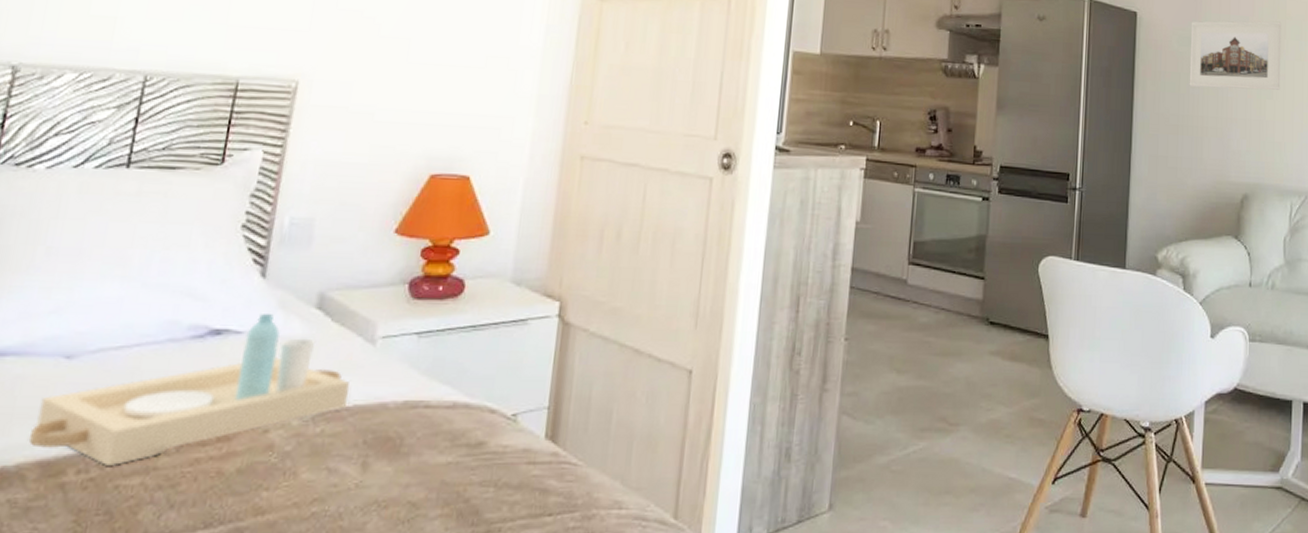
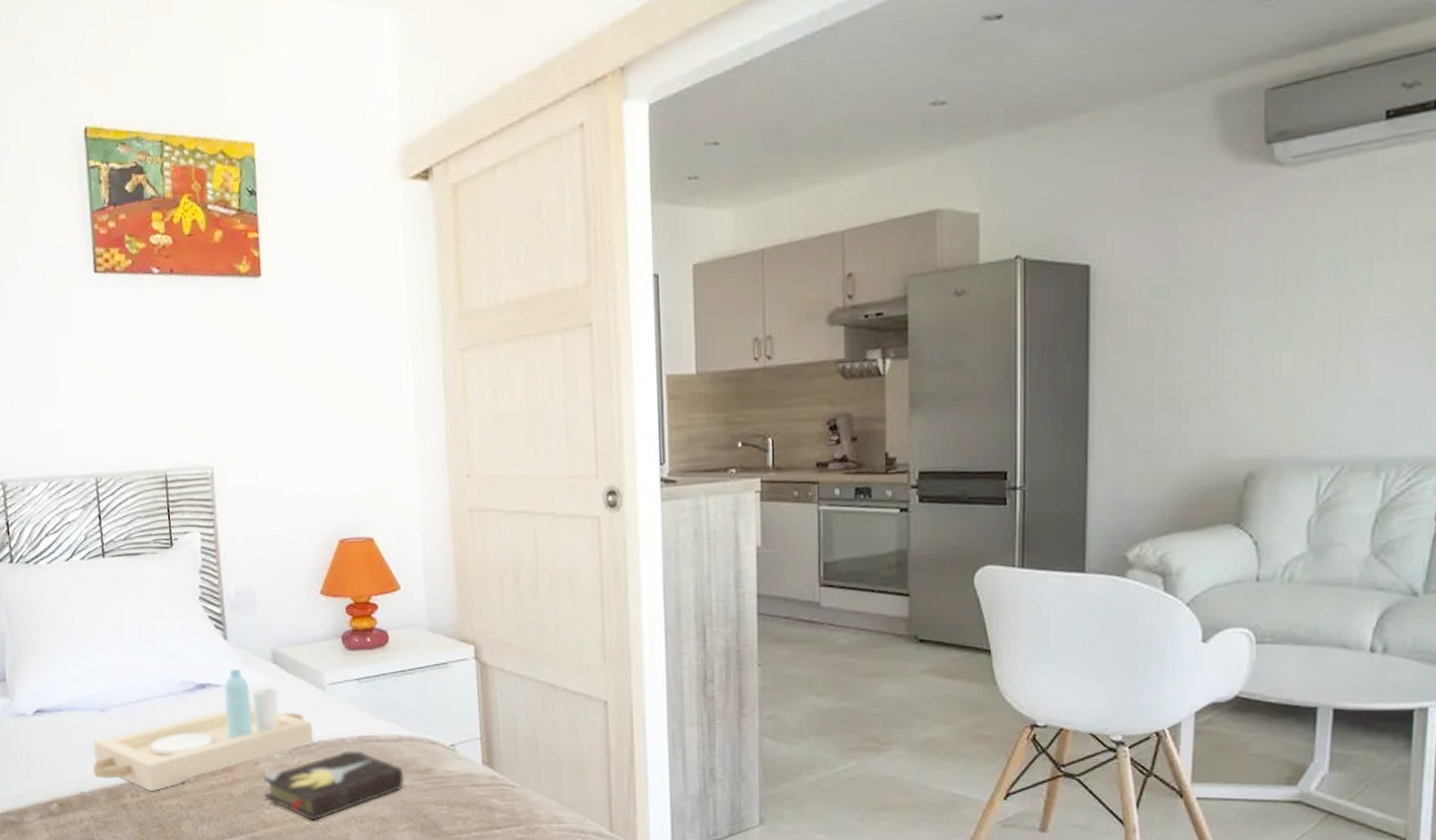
hardback book: none [265,415,450,506] -> present [263,748,405,821]
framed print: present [1189,21,1282,90] -> none [1167,244,1308,348]

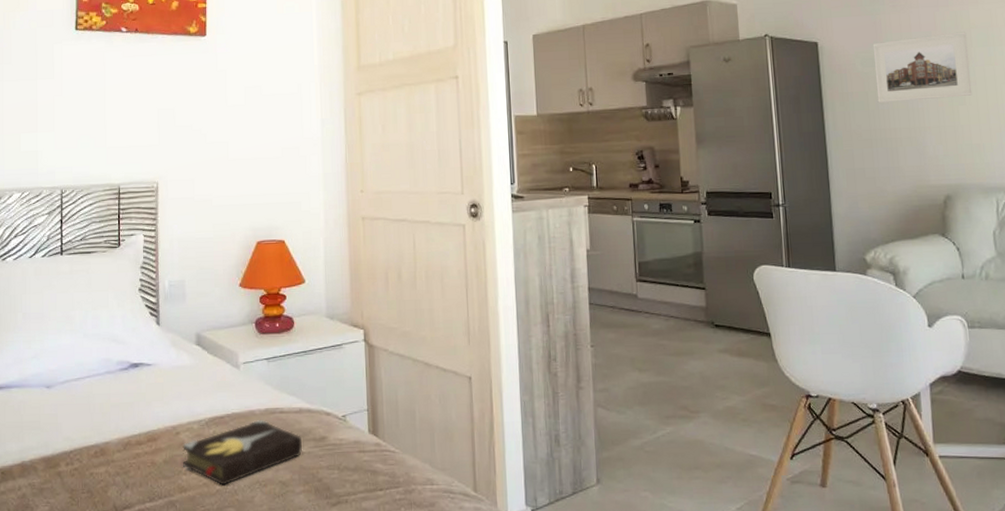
serving tray: present [93,670,313,792] -> none [35,351,227,461]
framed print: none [1167,244,1308,348] -> present [872,31,973,102]

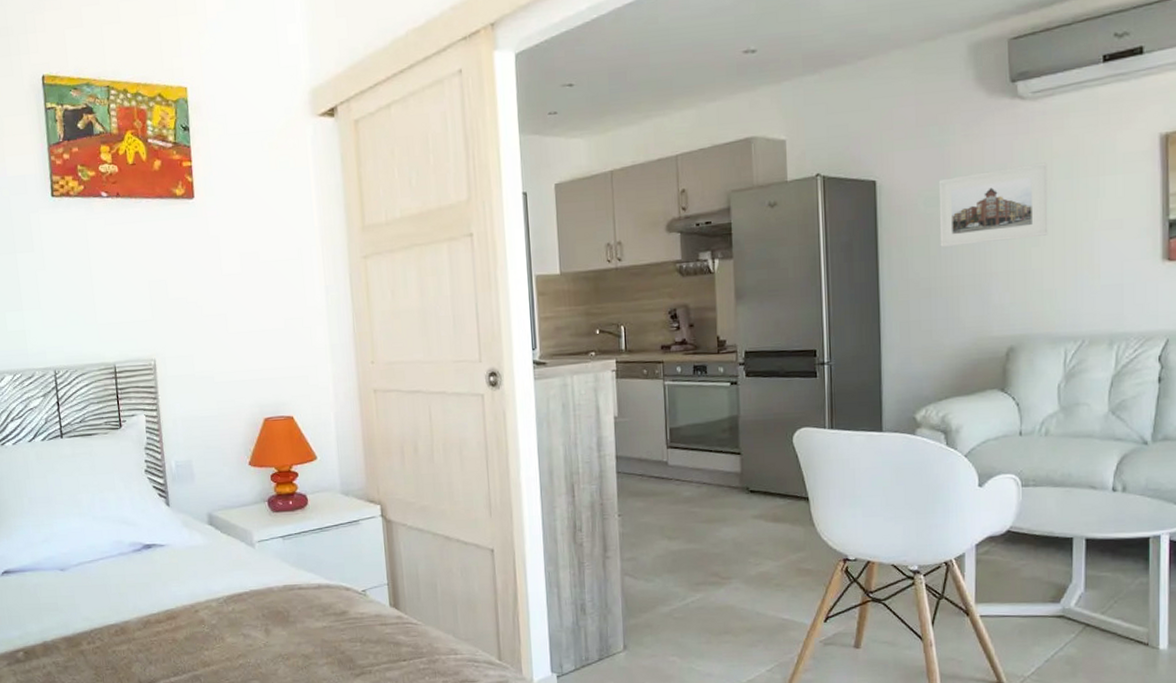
hardback book: present [183,419,303,485] -> none [202,595,324,660]

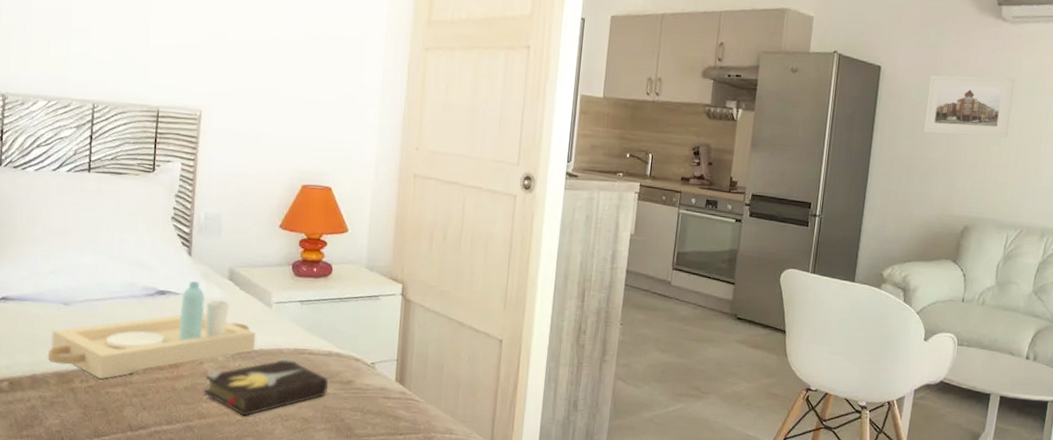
serving tray: none [54,531,245,639] -> present [48,281,255,380]
hardback book: none [202,595,324,660] -> present [204,357,328,416]

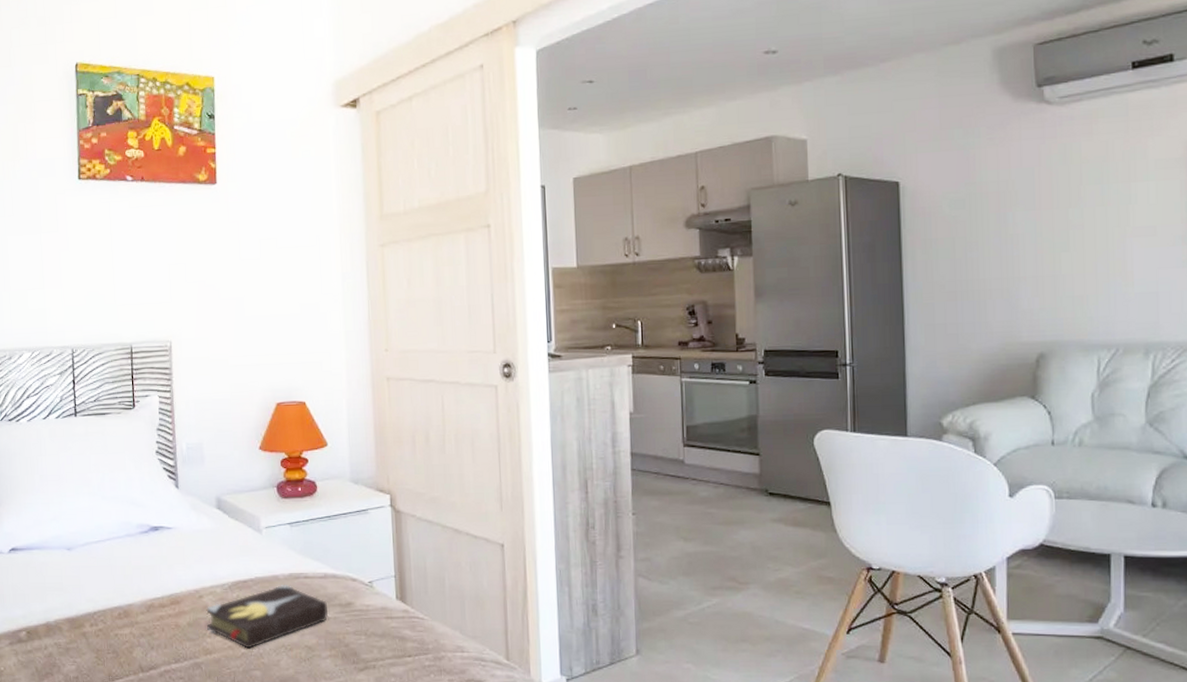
serving tray: present [48,281,255,380] -> none [58,514,250,622]
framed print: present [923,75,1016,138] -> none [963,167,1078,250]

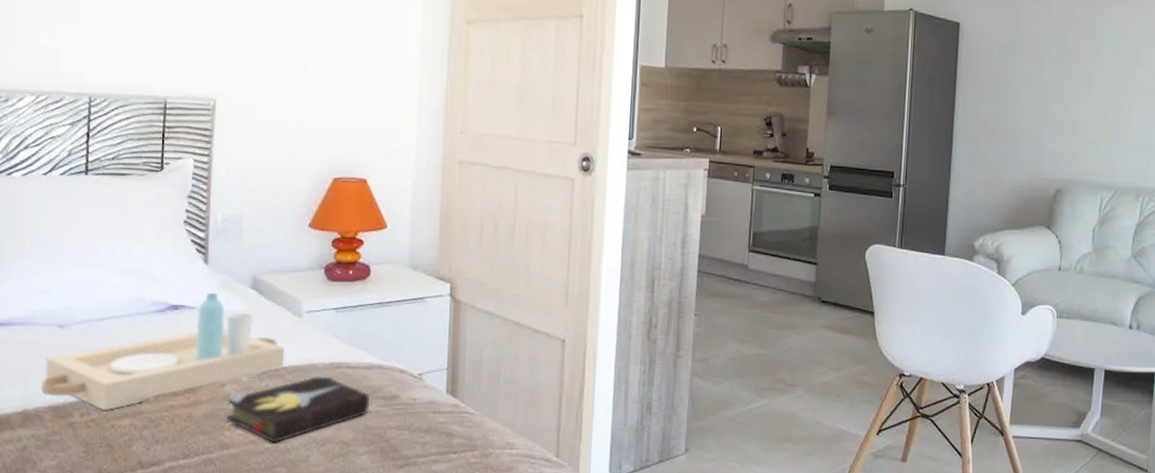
serving tray: none [58,514,250,622] -> present [42,293,284,411]

